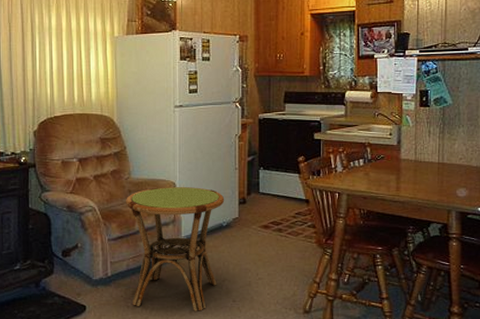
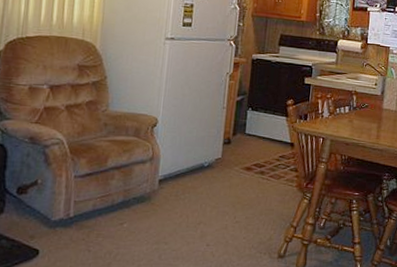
side table: present [126,187,225,311] -> none [95,122,209,256]

